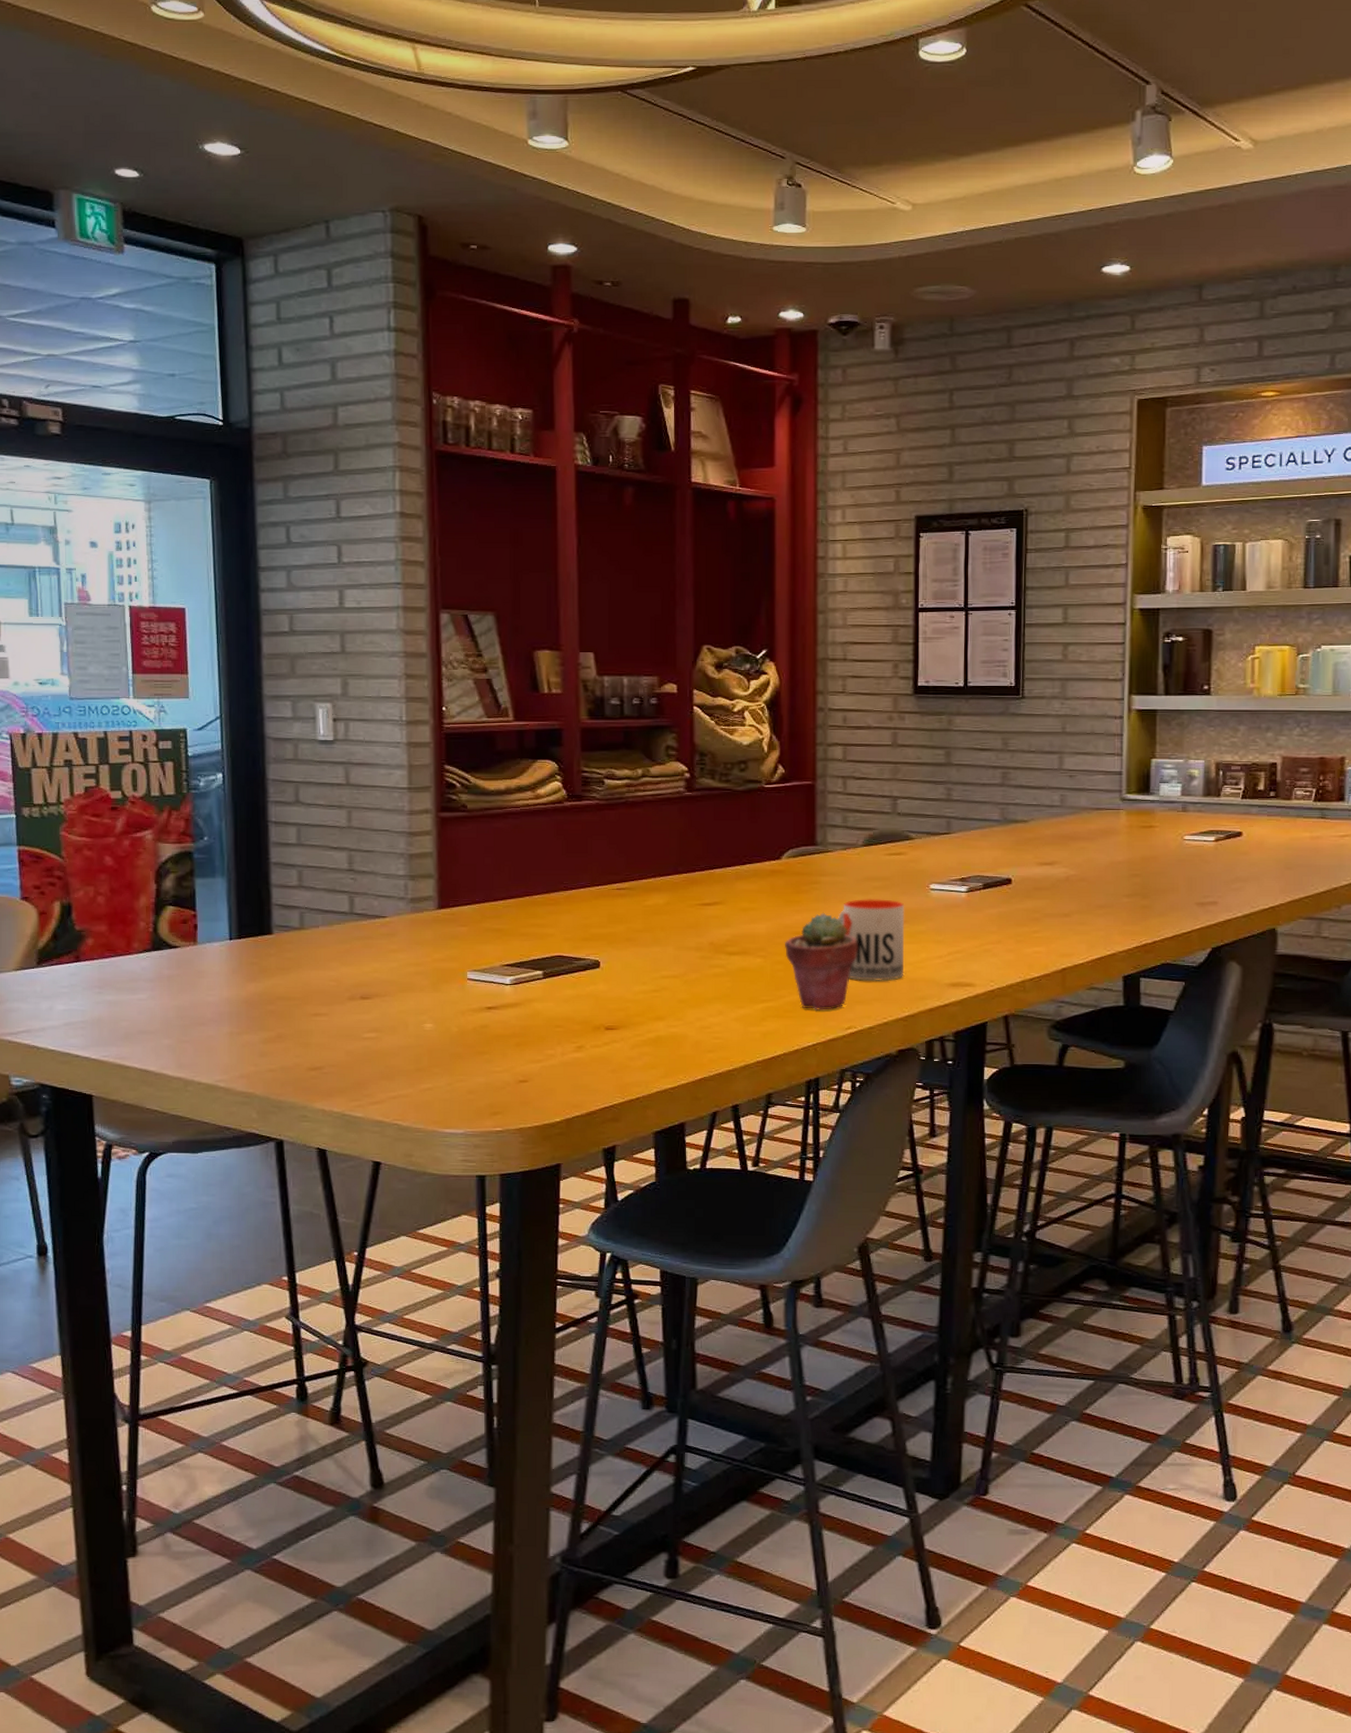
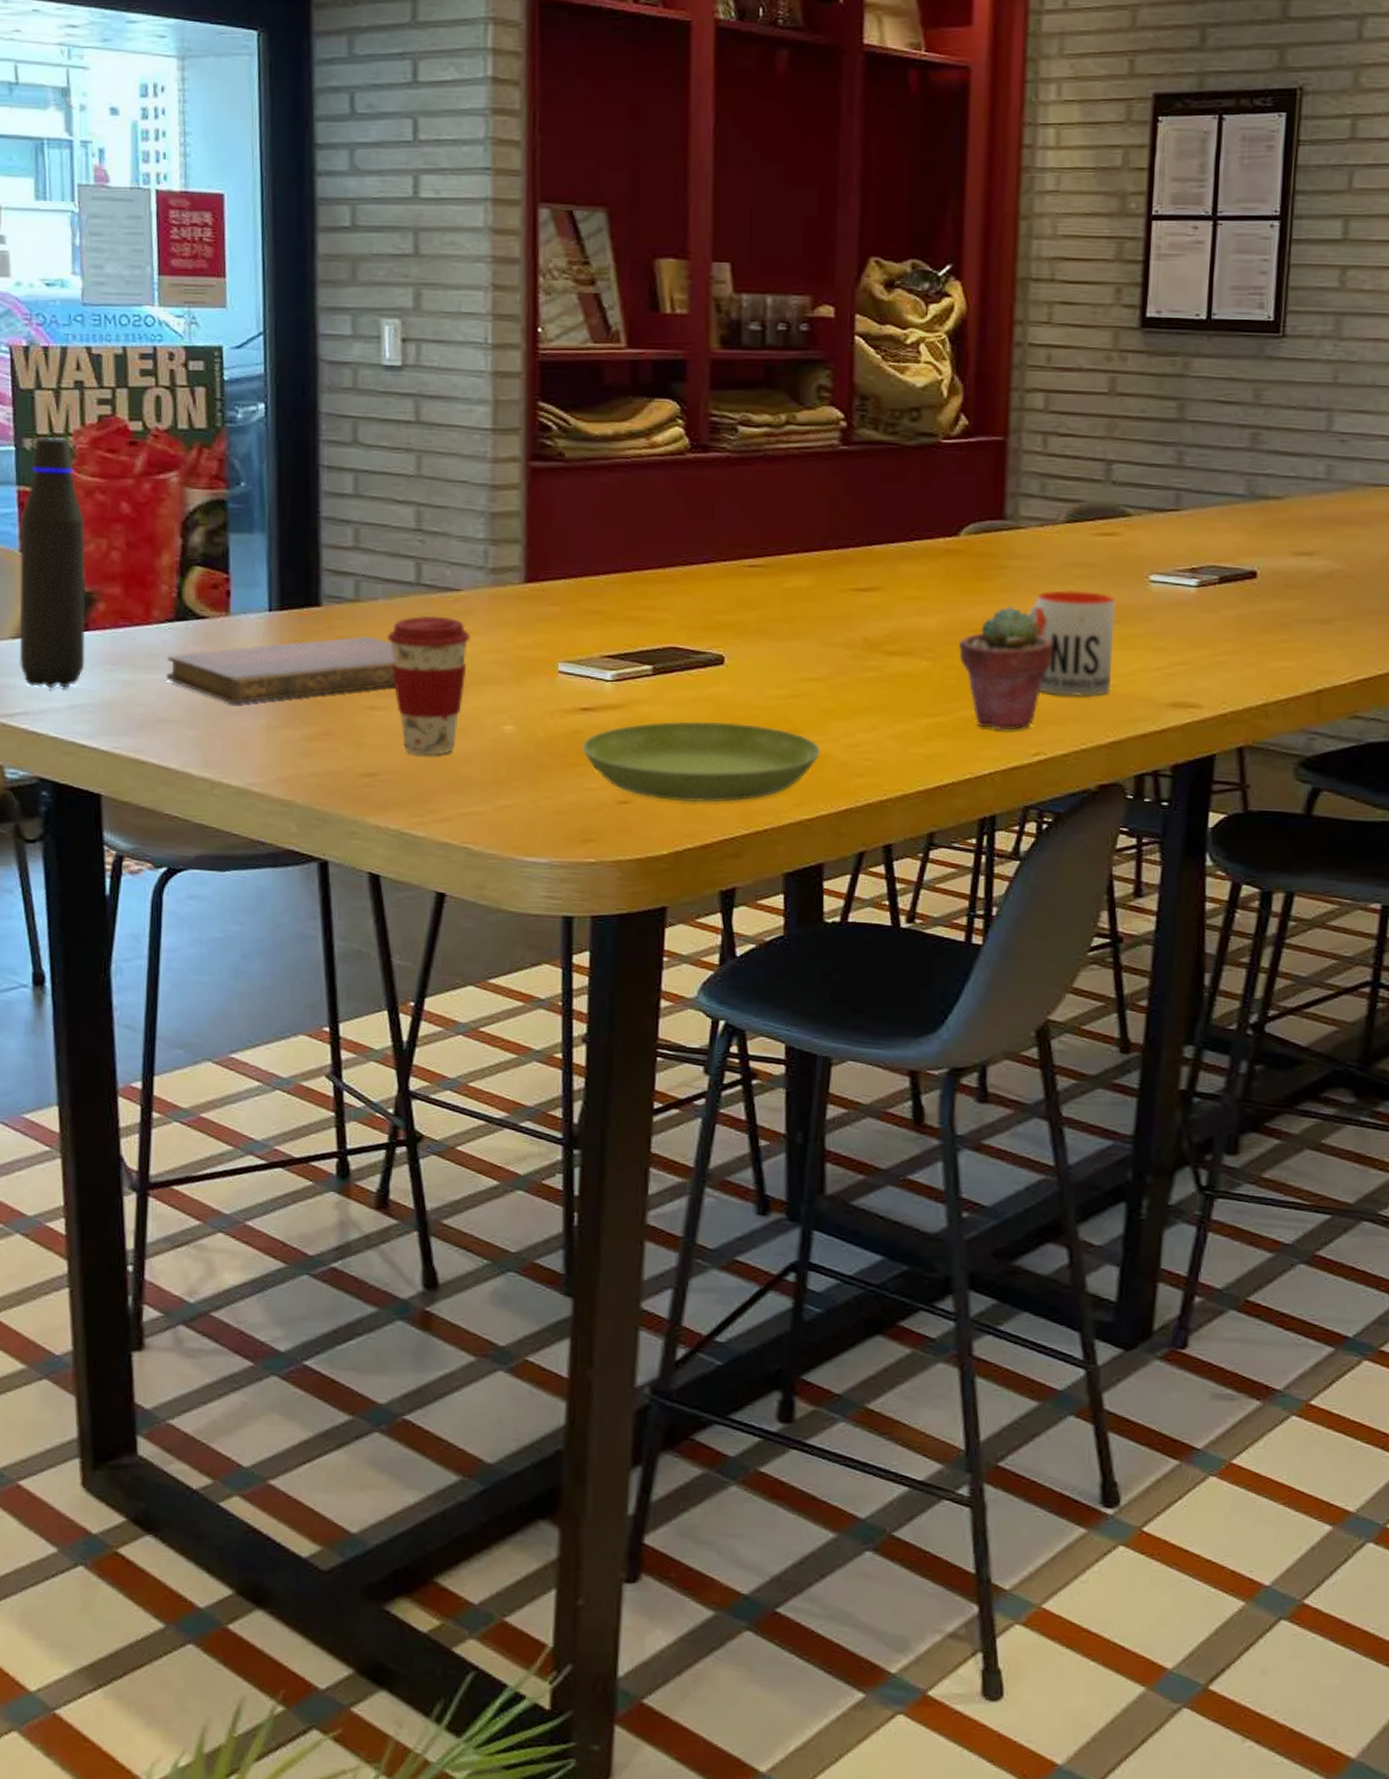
water bottle: none [20,806,77,1010] -> present [19,437,86,689]
notebook: none [145,956,335,1017] -> present [166,635,396,705]
coffee cup: none [327,939,395,1051] -> present [386,616,471,755]
saucer: none [488,1013,679,1079] -> present [582,721,820,803]

